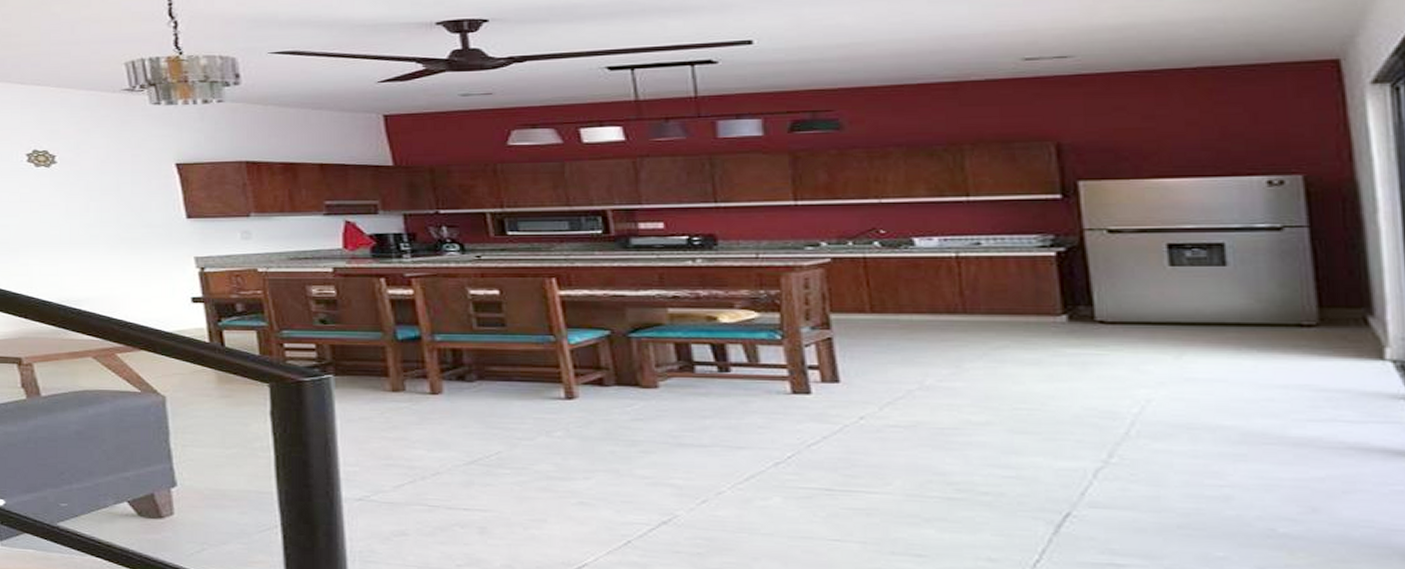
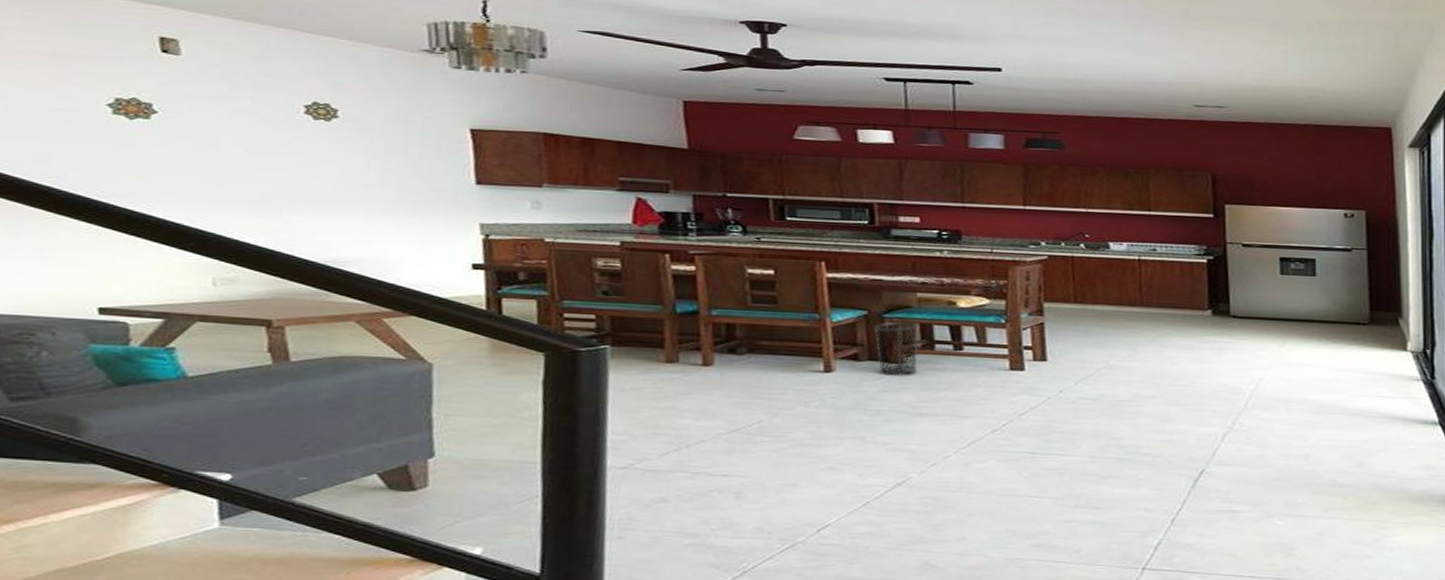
waste bin: none [620,340,676,402] -> present [874,320,919,376]

